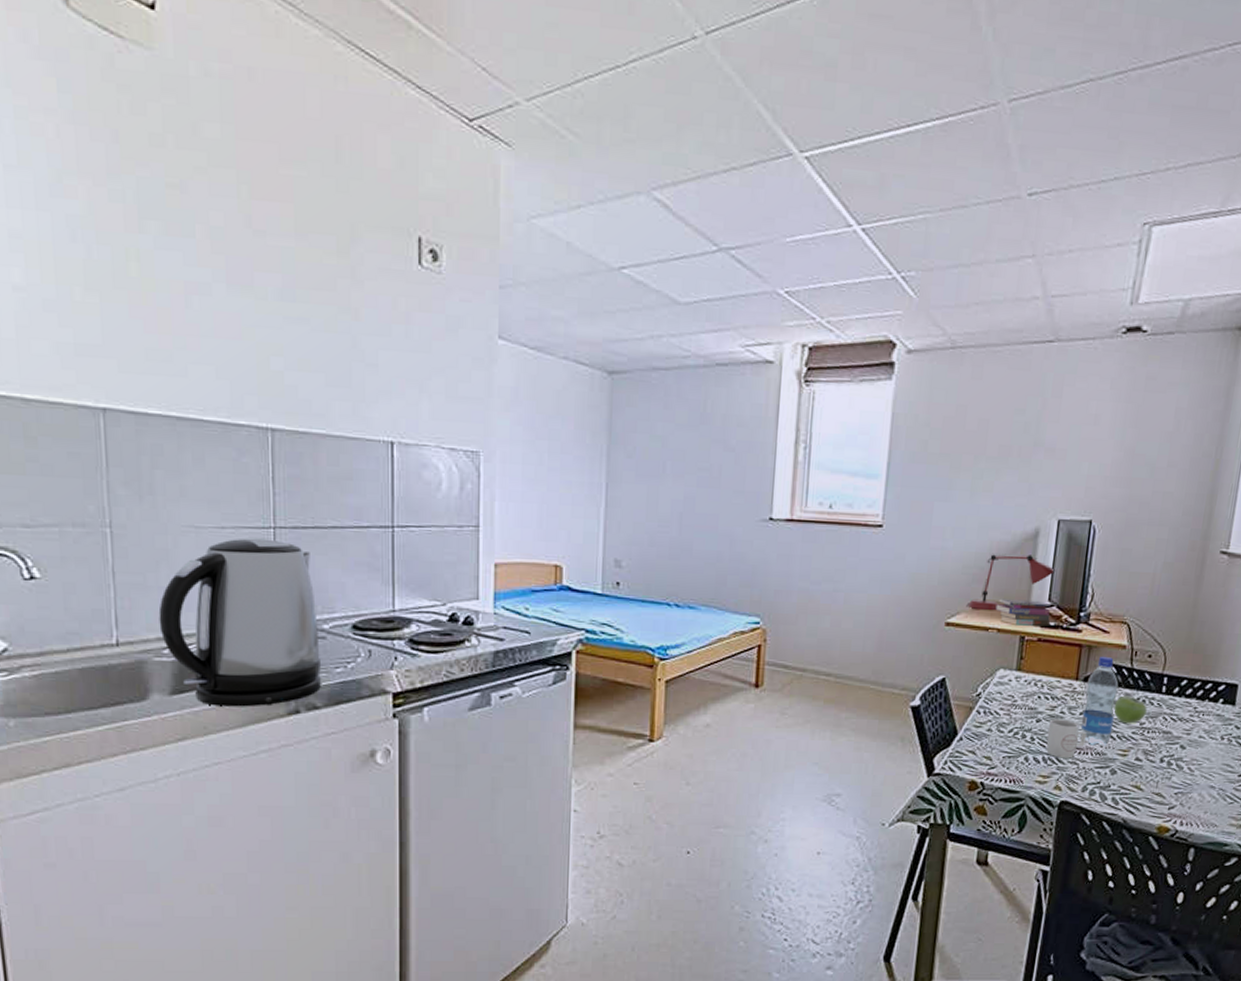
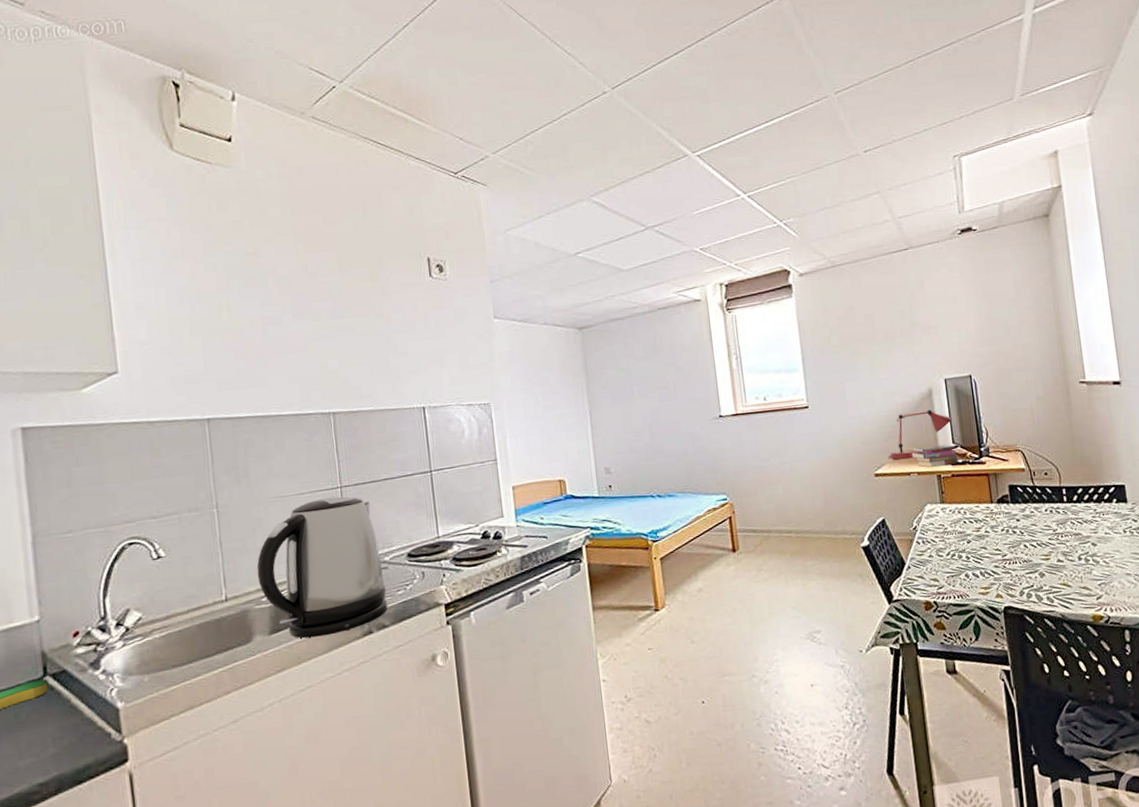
mug: present [1046,719,1088,759] -> none [978,537,1013,571]
bottle: present [1080,657,1119,746] -> none [1000,480,1032,556]
fruit: present [1113,695,1147,724] -> none [1028,508,1056,532]

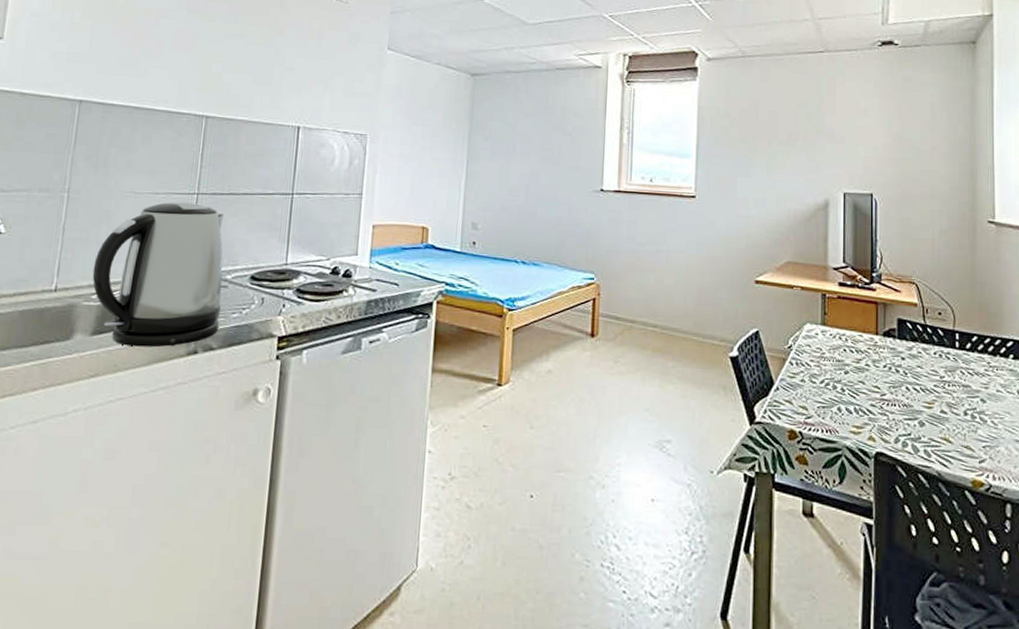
desk lamp: present [888,409,953,460] -> none [772,220,847,271]
books: present [911,444,958,468] -> none [798,260,846,286]

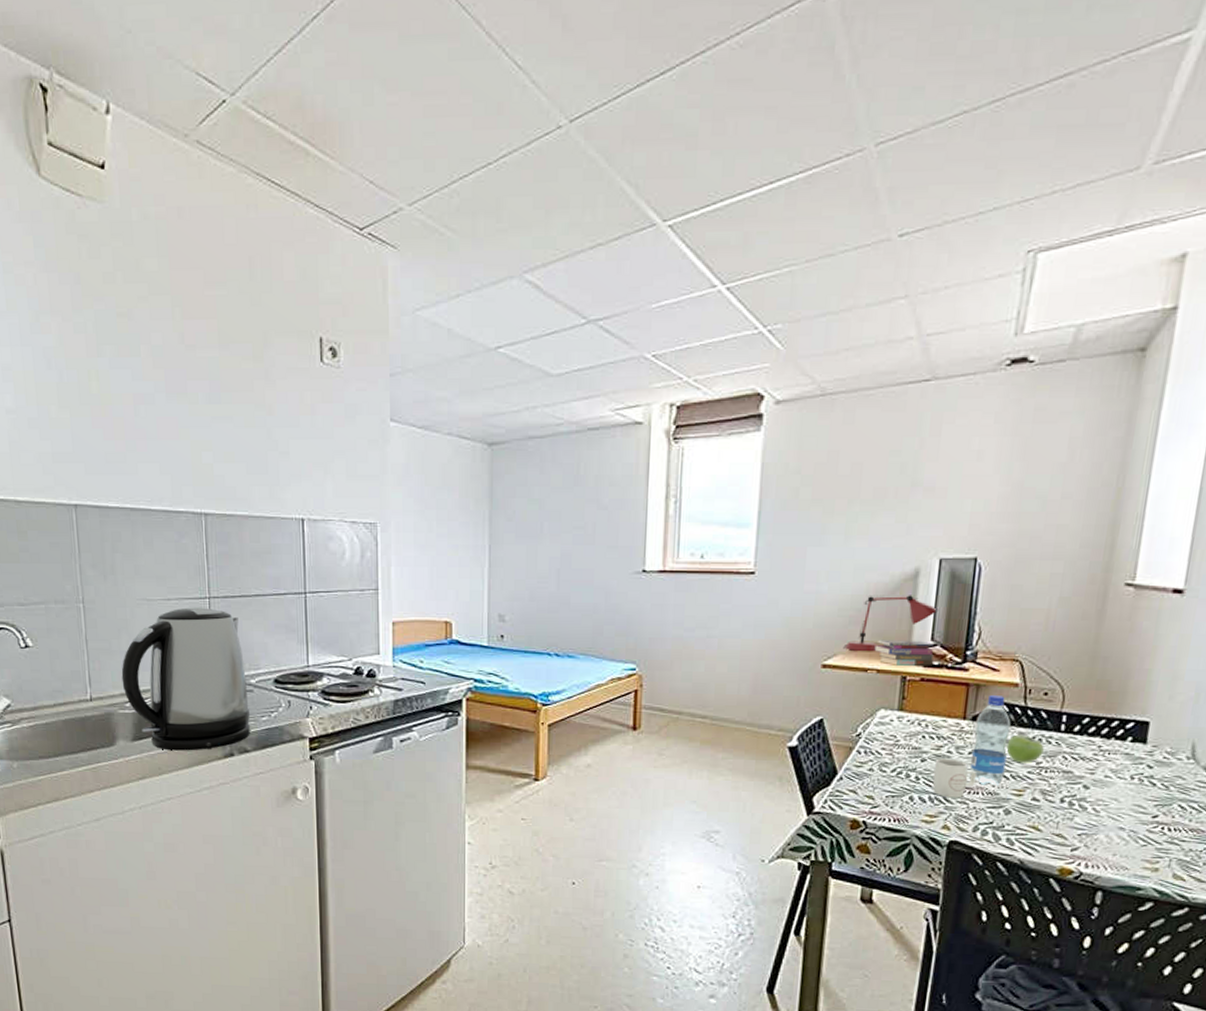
desk lamp: none [772,220,847,271] -> present [843,594,939,652]
books: none [798,260,846,286] -> present [874,639,934,667]
mug: none [856,371,893,410] -> present [932,758,978,798]
bottle: none [886,314,915,398] -> present [969,696,1011,786]
fruit: none [914,350,944,377] -> present [1006,734,1044,763]

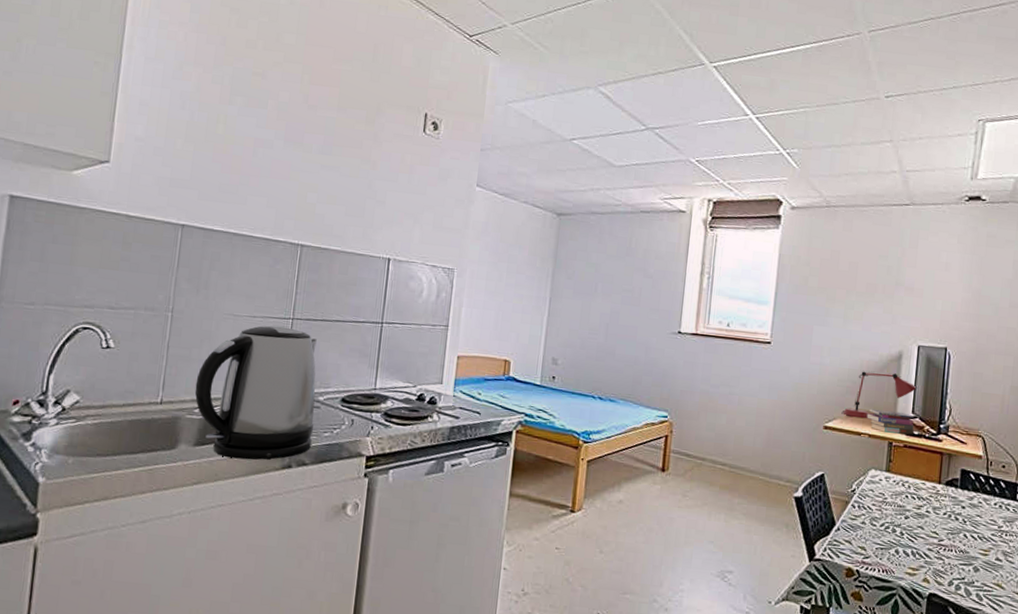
mug: present [932,758,978,798] -> none [914,517,951,554]
bottle: present [969,696,1011,786] -> none [944,464,977,545]
fruit: present [1006,734,1044,763] -> none [974,500,1004,527]

